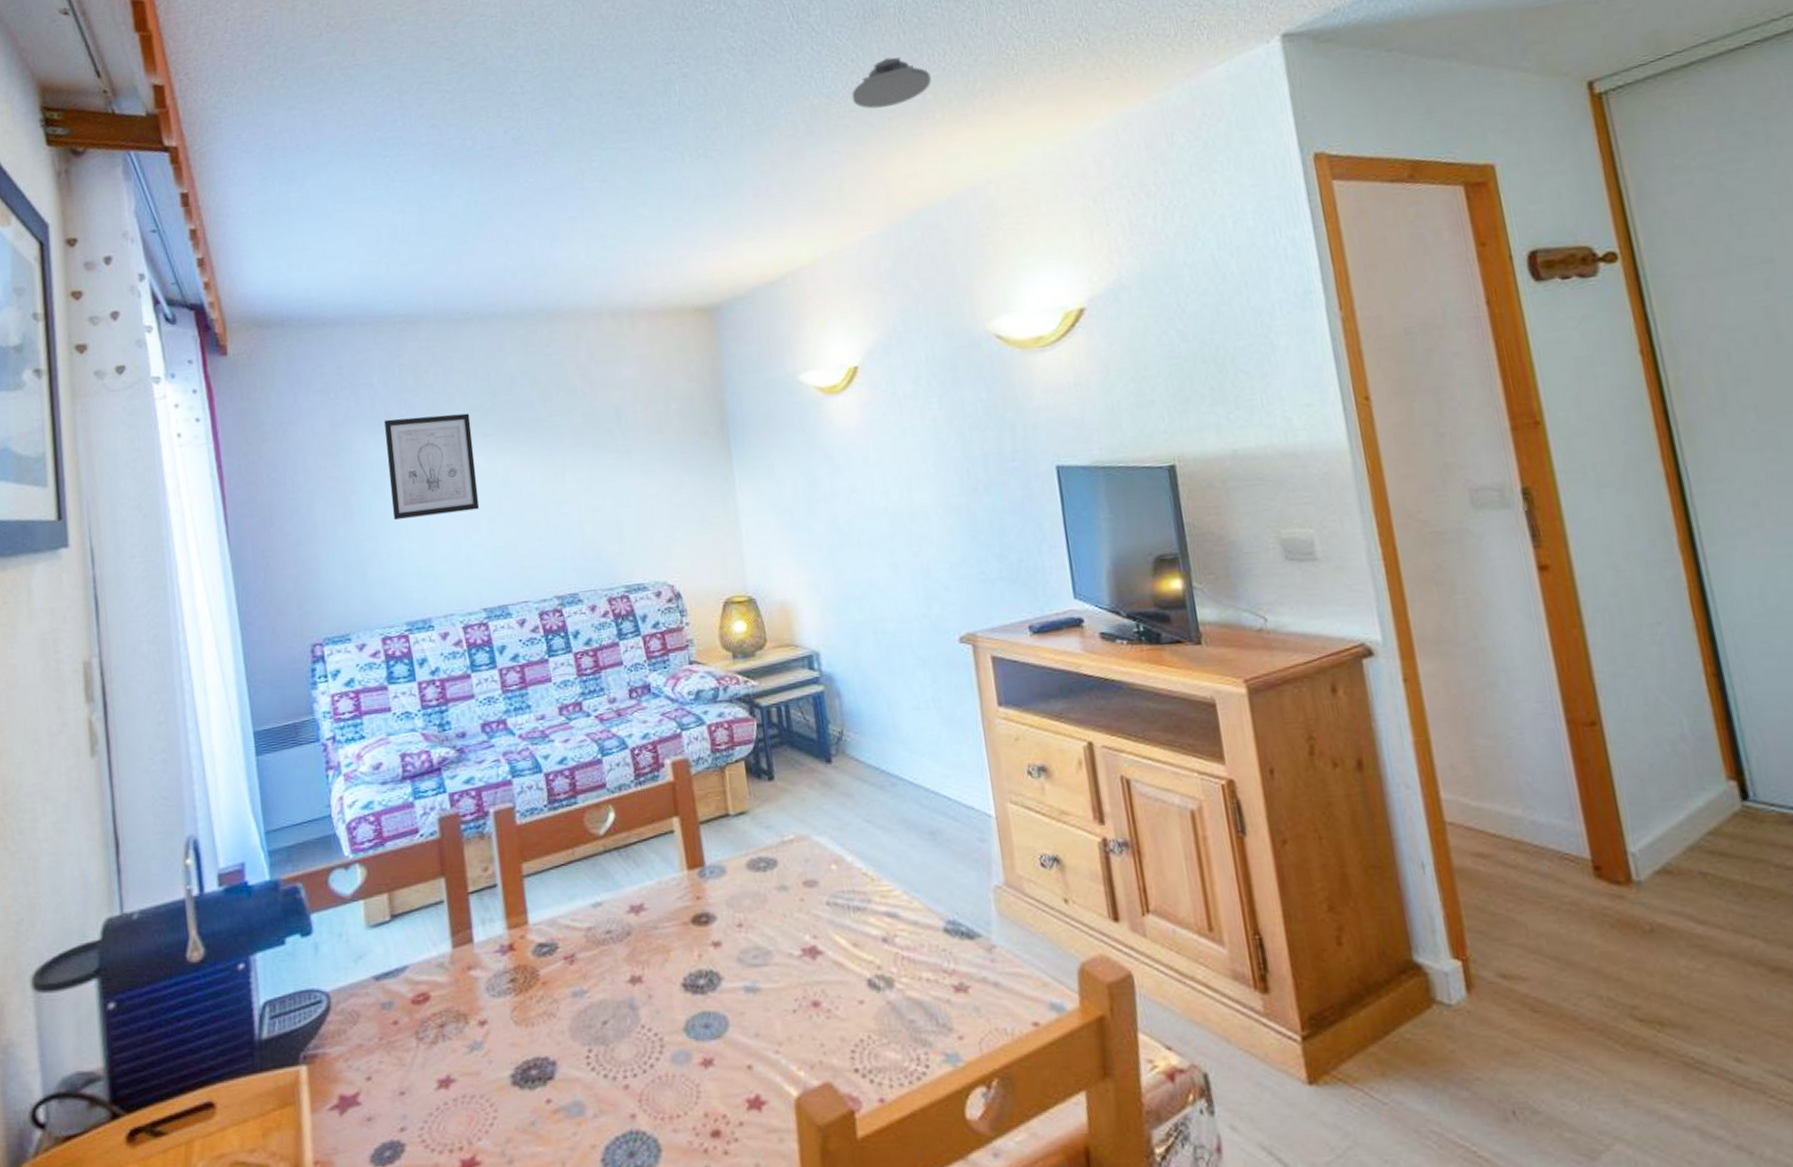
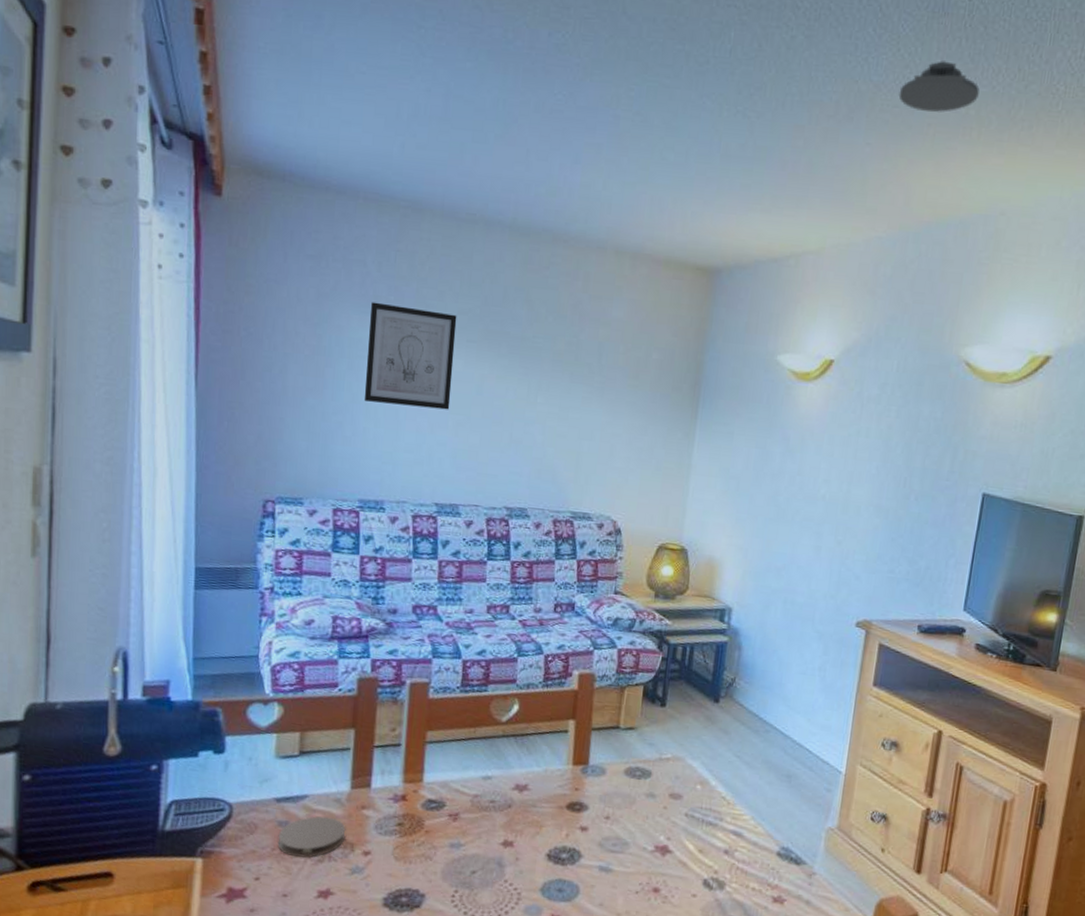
coaster: none [383,986,456,1044] -> present [277,816,346,858]

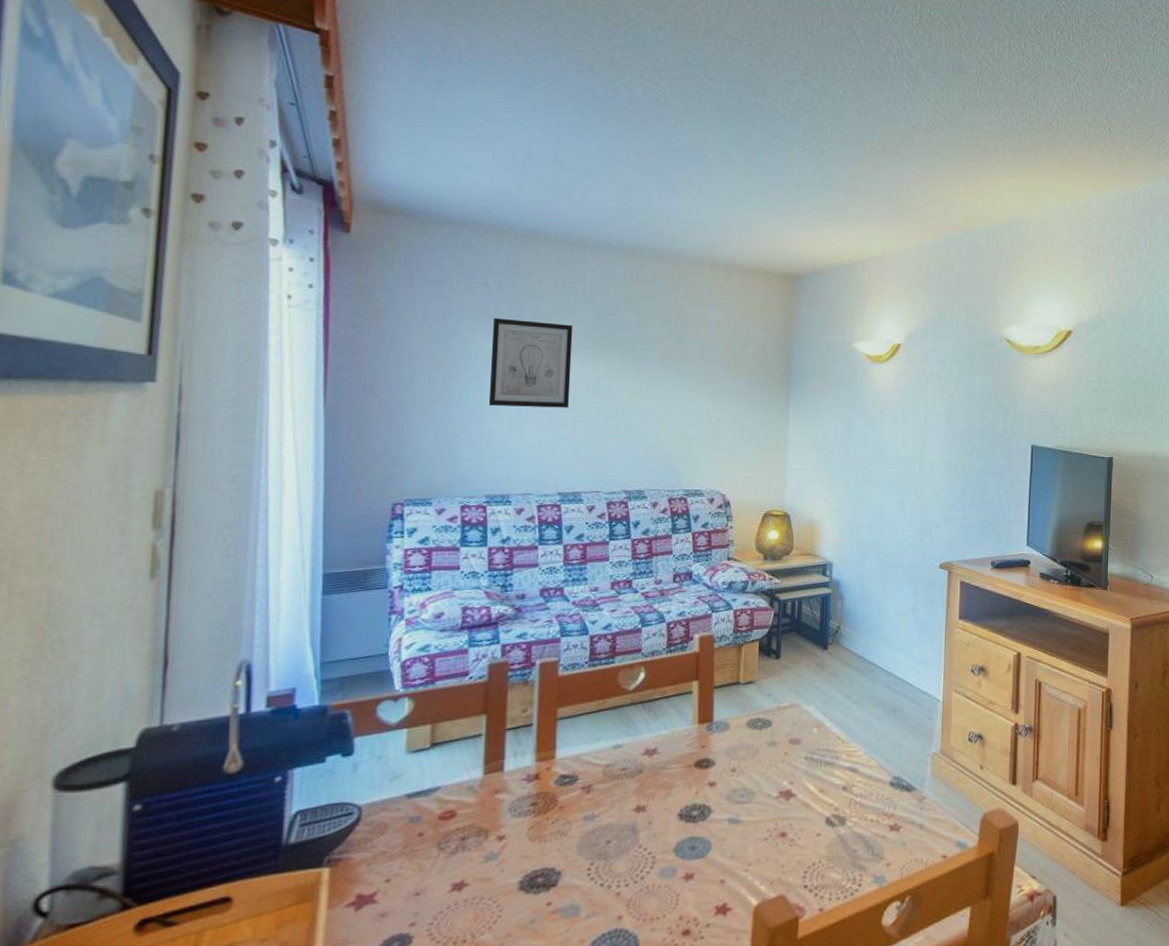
coaster: present [277,816,346,858] -> none [409,806,480,852]
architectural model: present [898,61,980,113] -> none [932,107,994,146]

